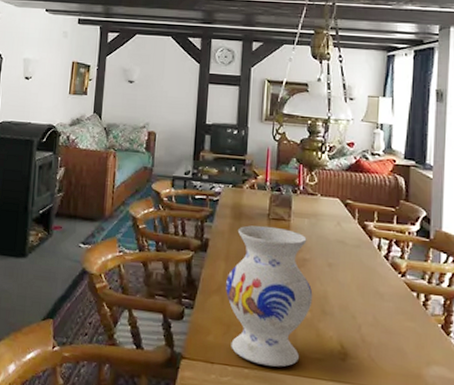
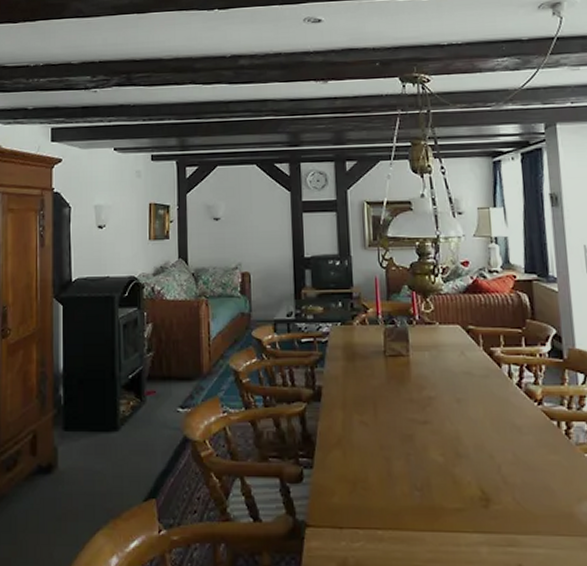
vase: present [226,225,313,367] -> none [346,364,444,524]

